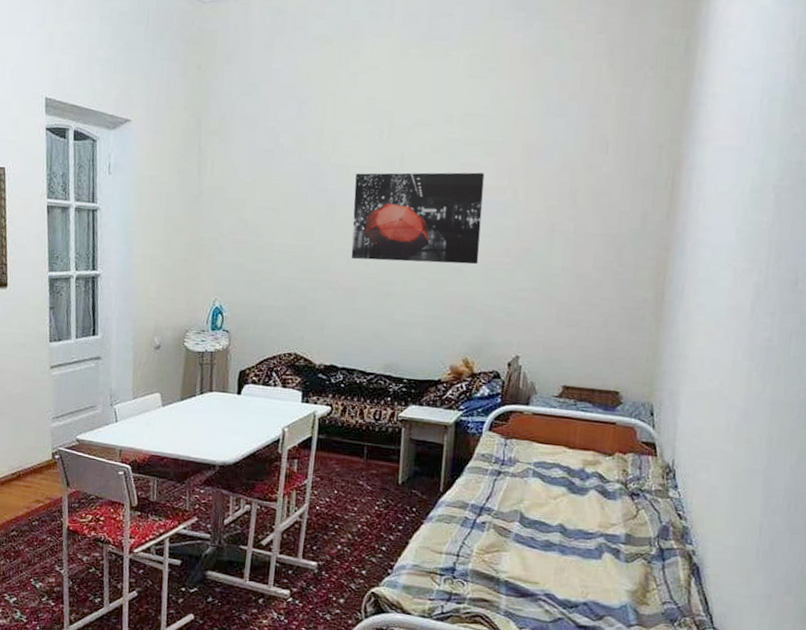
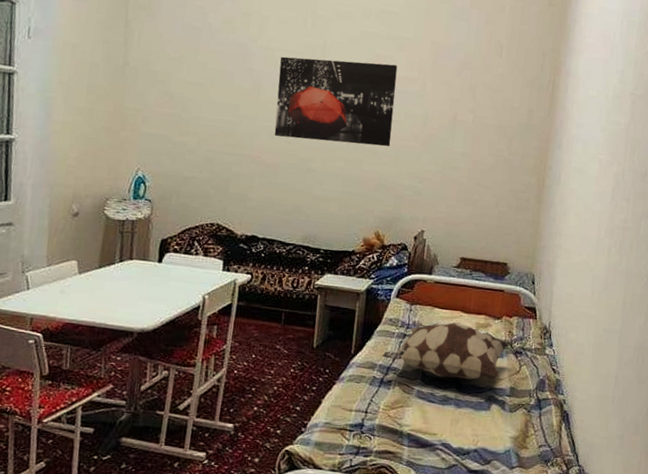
decorative pillow: none [474,458,624,524] -> present [382,322,509,380]

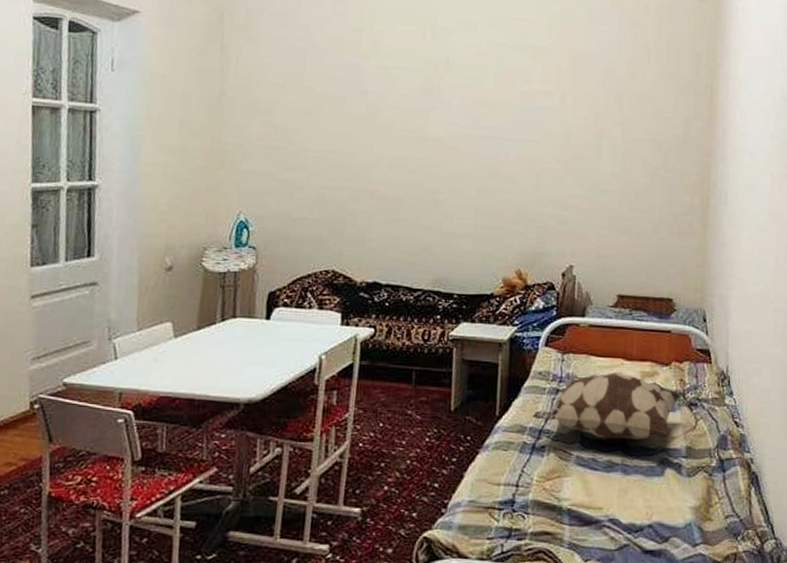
wall art: present [274,56,398,147] -> none [394,75,532,171]

